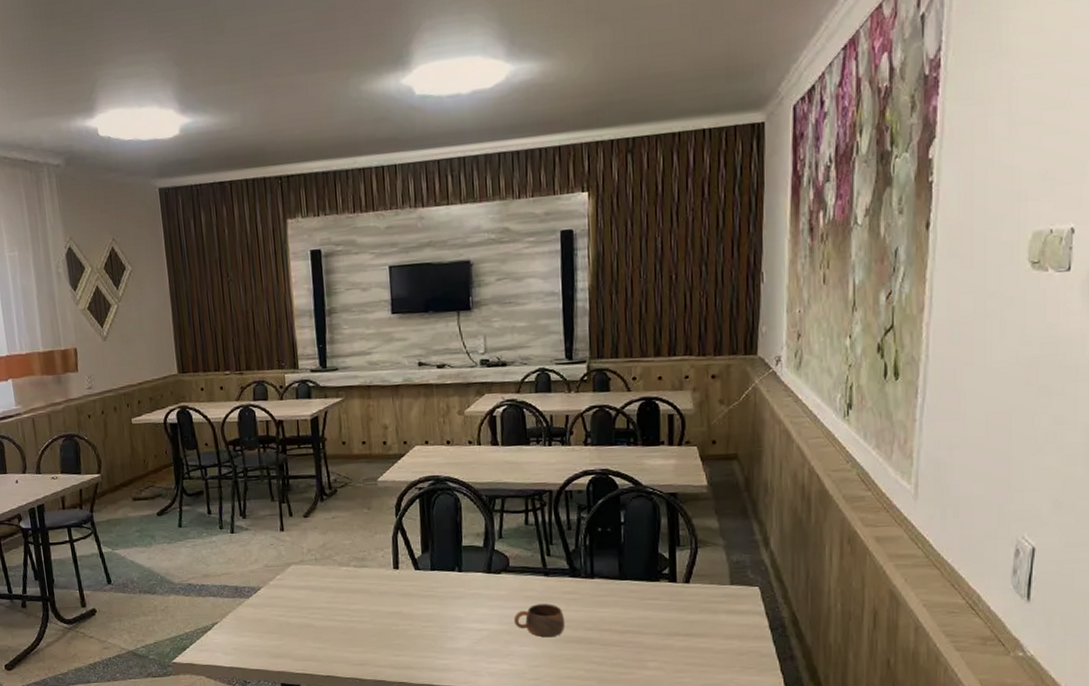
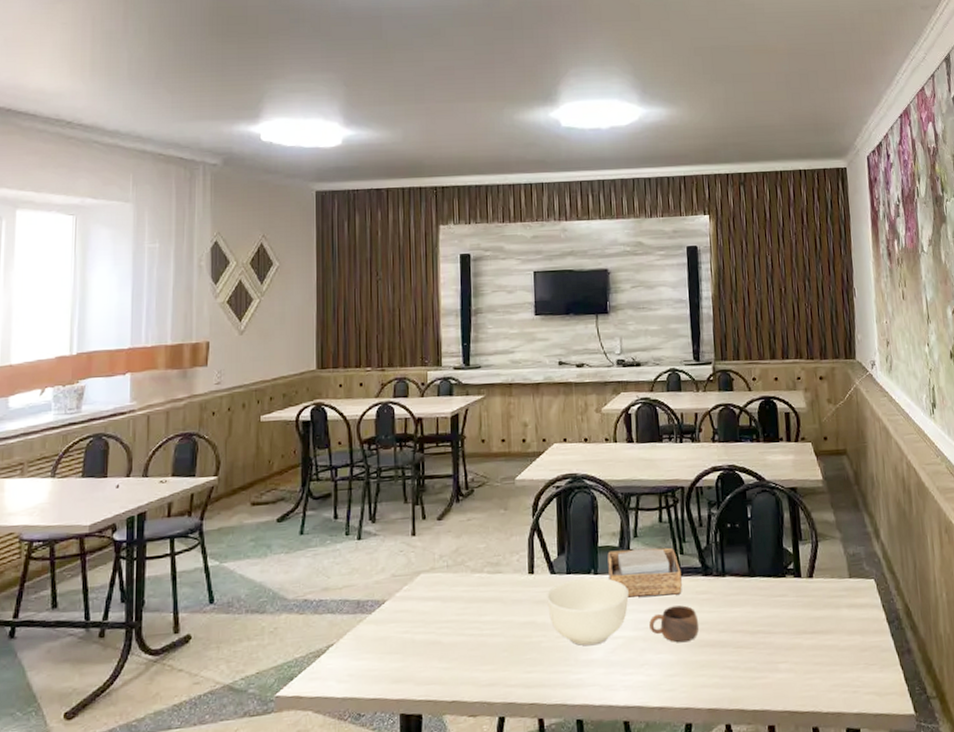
bowl: none [412,574,494,636] -> present [547,577,629,646]
napkin holder: none [471,549,548,594] -> present [607,547,682,598]

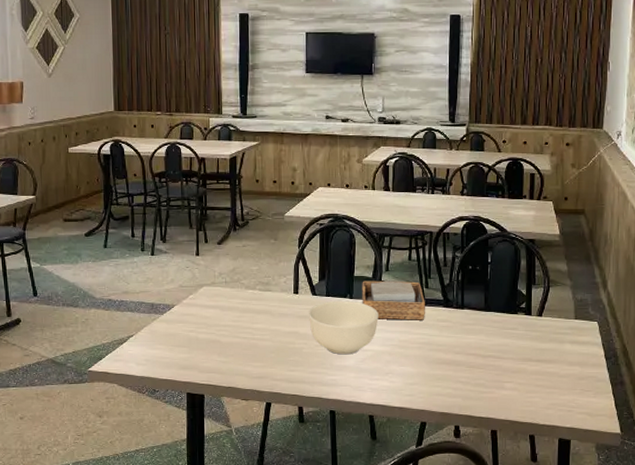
cup: present [649,605,699,642] -> none [395,329,438,358]

